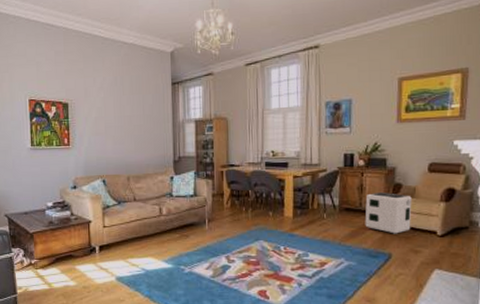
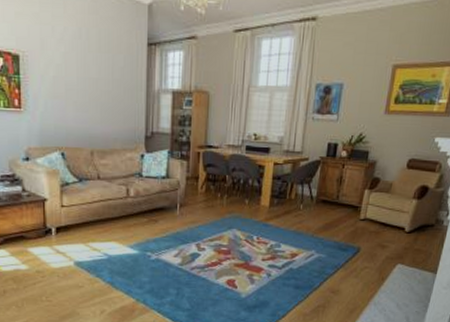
air purifier: present [365,191,412,234] -> none [339,185,387,229]

